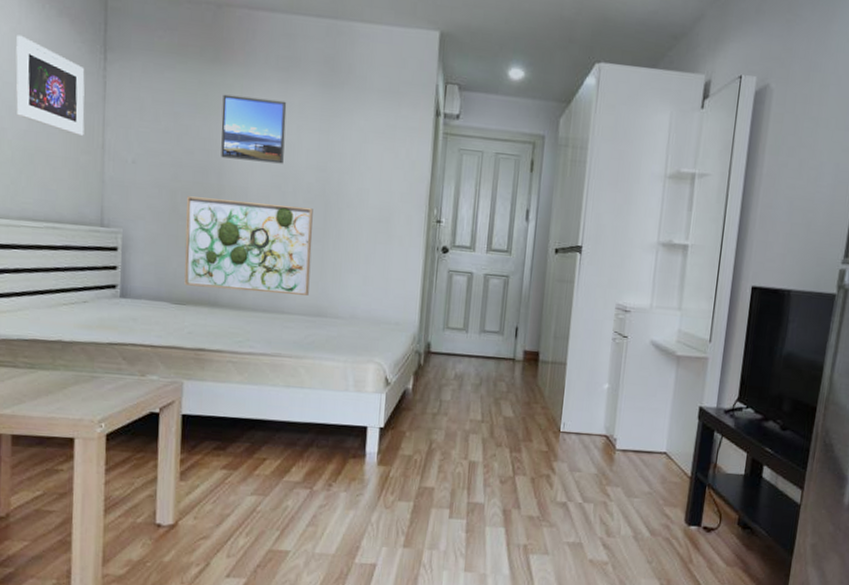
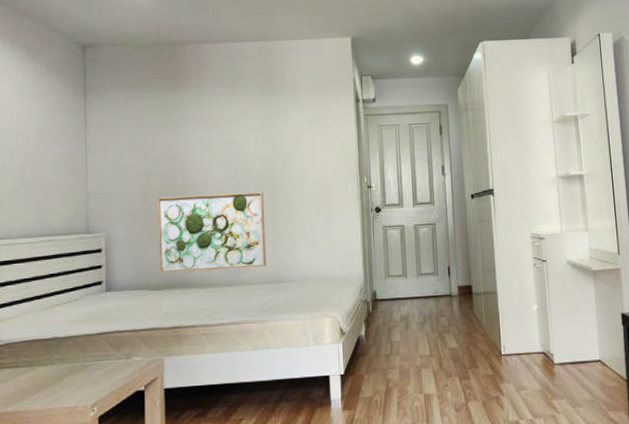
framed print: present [16,35,85,137] -> none [14,91,71,163]
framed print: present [221,94,287,164] -> none [181,109,235,162]

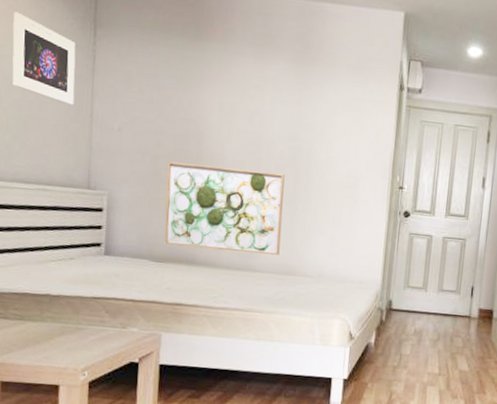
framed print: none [14,91,71,163] -> present [12,11,76,106]

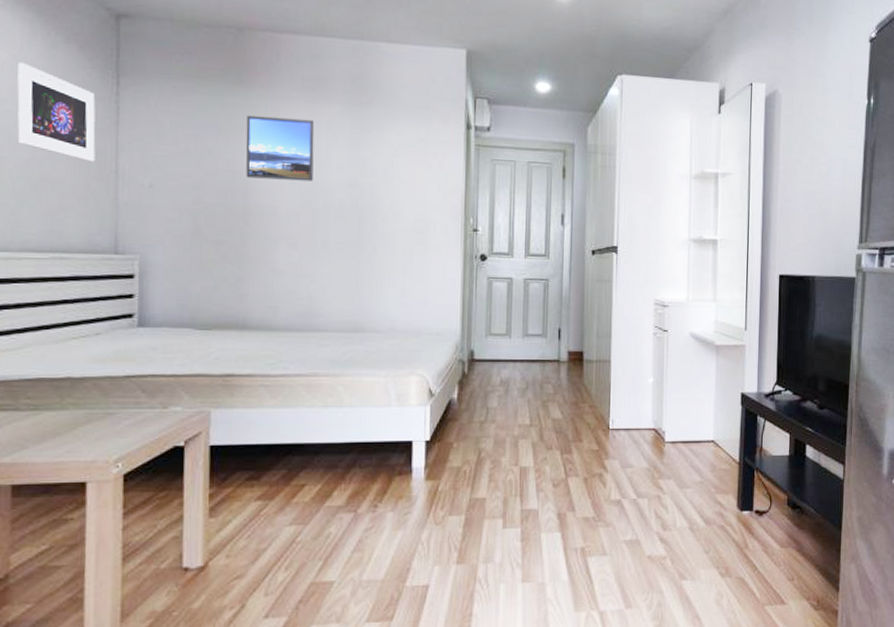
wall art: present [164,162,285,255] -> none [209,218,347,312]
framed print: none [200,68,262,133] -> present [246,115,315,181]

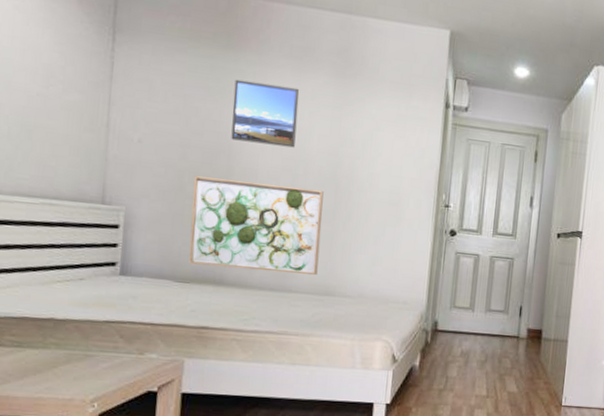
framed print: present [17,62,96,163] -> none [15,12,92,115]
wall art: none [209,218,347,312] -> present [189,176,324,275]

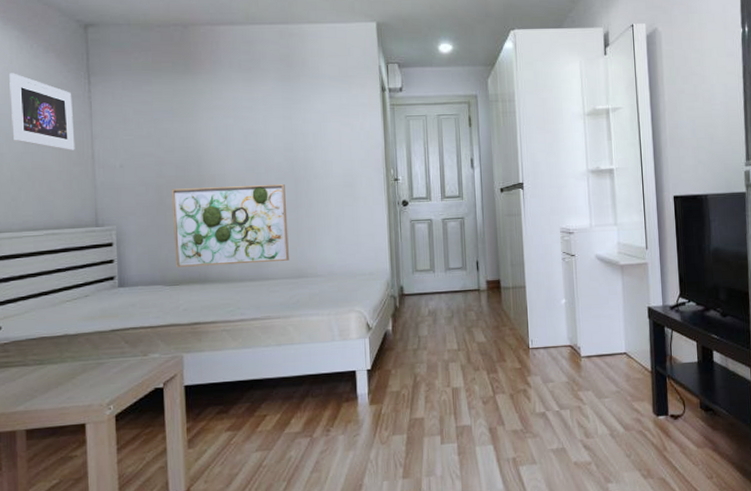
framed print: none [15,12,92,115] -> present [9,73,75,151]
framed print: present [231,79,300,148] -> none [195,97,254,152]

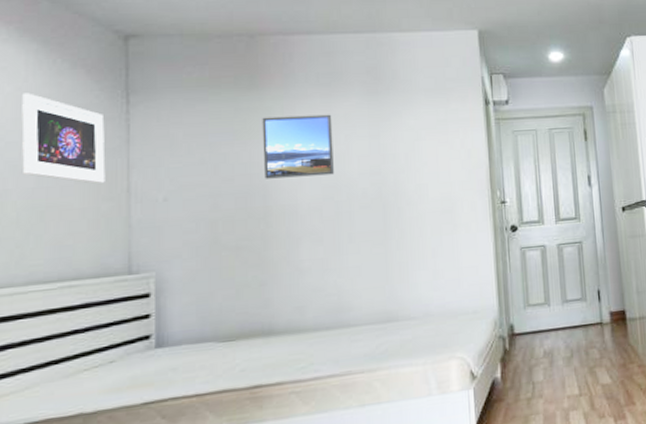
wall art: present [171,184,289,267] -> none [228,213,376,319]
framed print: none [195,97,254,152] -> present [262,114,334,179]

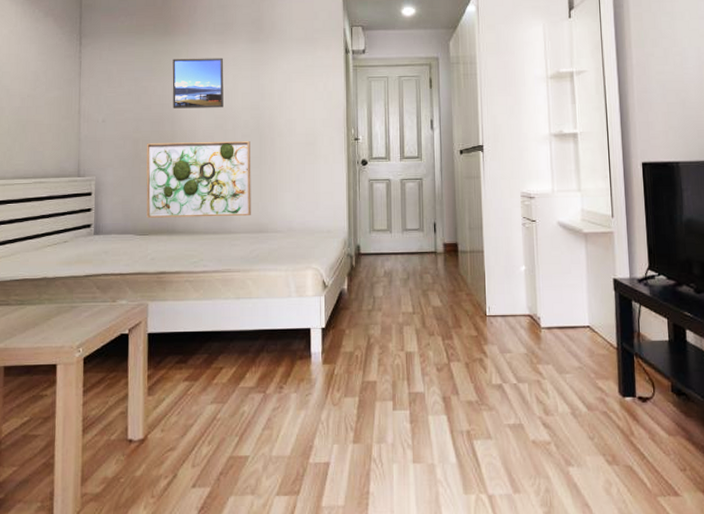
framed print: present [21,93,106,184] -> none [12,35,65,107]
wall art: none [228,213,376,319] -> present [146,141,251,218]

